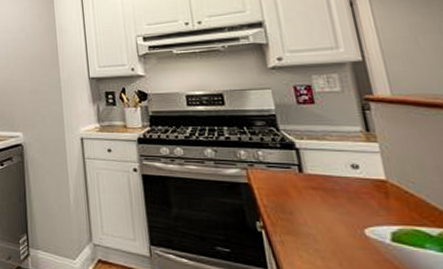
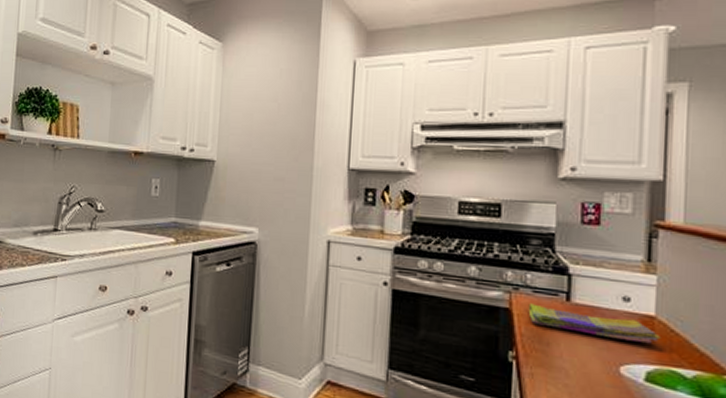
dish towel: none [265,177,398,206] -> present [528,303,661,344]

